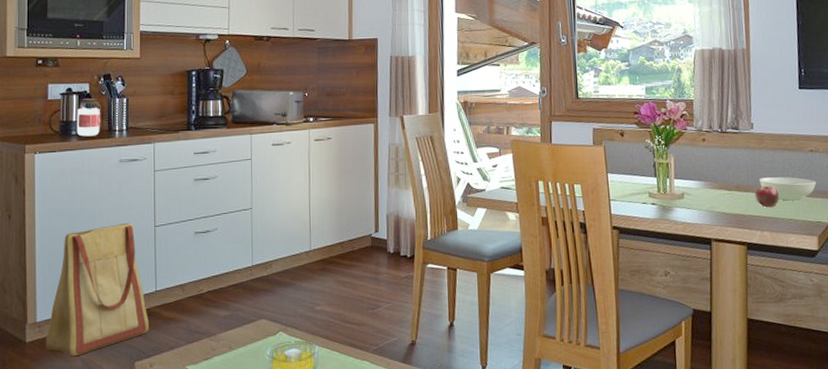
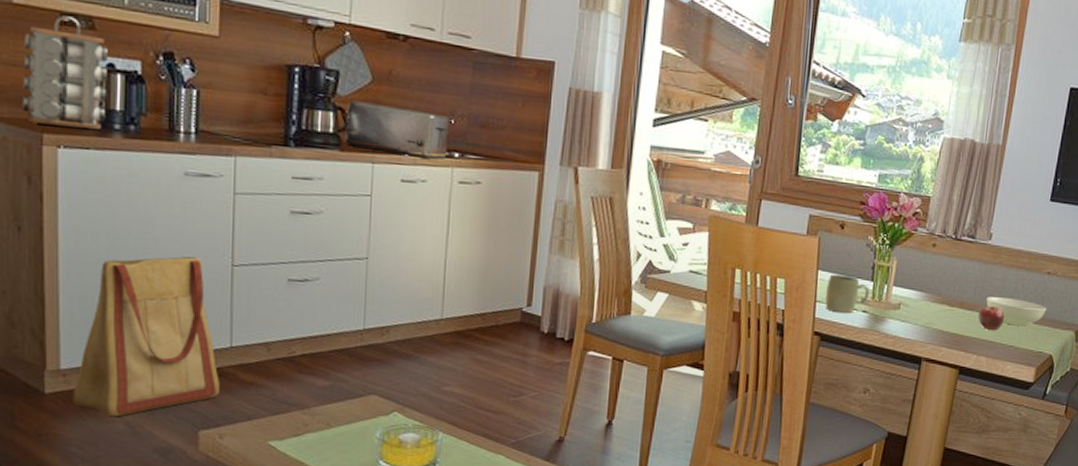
spice rack: none [12,60,67,139] -> present [23,15,108,130]
jar: present [76,98,101,137] -> none [121,81,159,136]
mug: none [617,174,655,207] -> present [825,274,870,313]

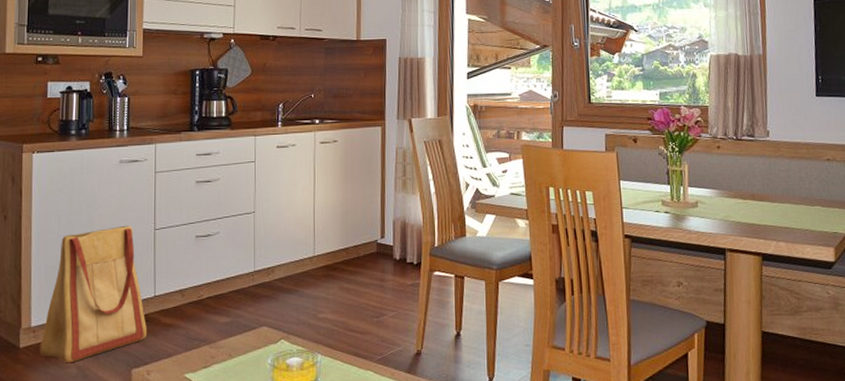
spice rack: present [23,15,108,130] -> none [10,57,67,138]
toaster: present [345,100,451,160] -> none [234,89,311,128]
mug: present [825,274,870,313] -> none [629,182,669,215]
fruit: present [978,305,1005,331] -> none [770,194,795,218]
bowl: present [986,297,1047,326] -> none [774,186,834,211]

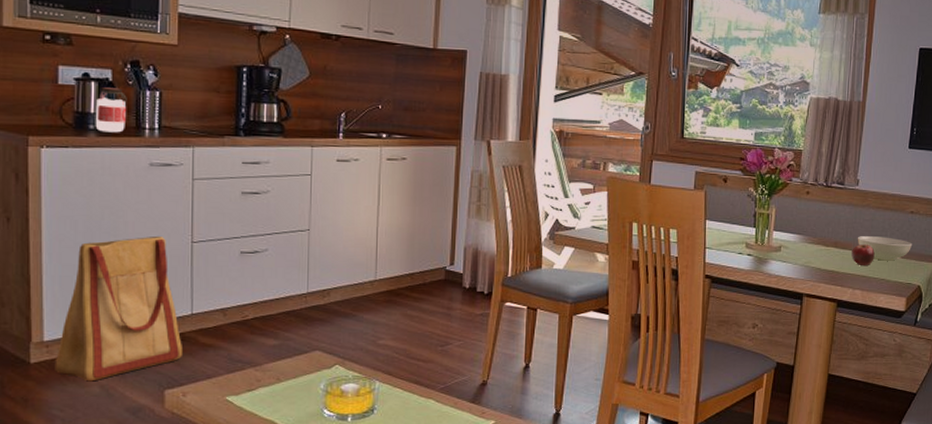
jar: none [76,97,102,136] -> present [95,87,127,133]
fruit: none [770,194,795,218] -> present [851,243,875,266]
bowl: none [774,186,834,211] -> present [857,236,913,261]

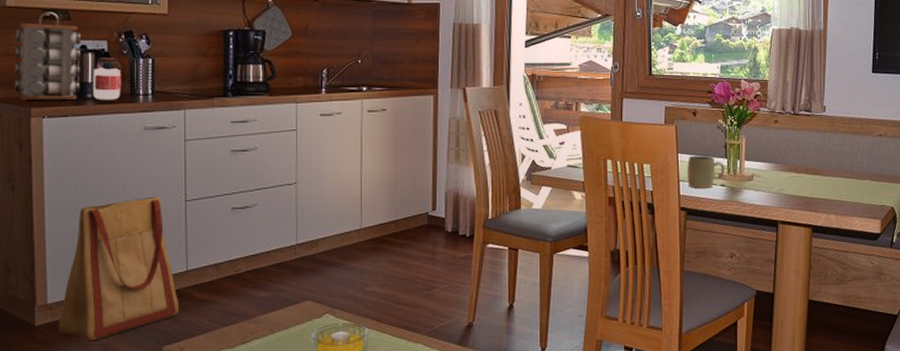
spice rack: none [11,35,83,131] -> present [14,12,81,101]
mug: none [714,223,753,257] -> present [687,155,725,188]
fruit: present [851,243,875,266] -> none [823,168,846,191]
bowl: present [857,236,913,261] -> none [827,160,883,184]

